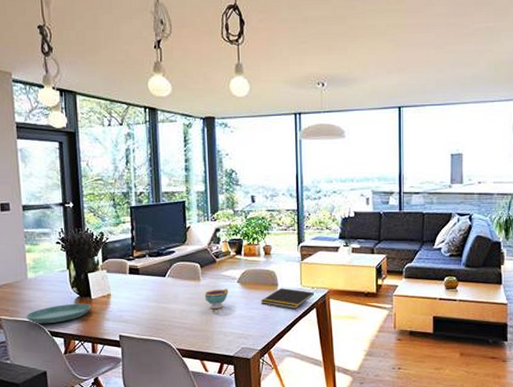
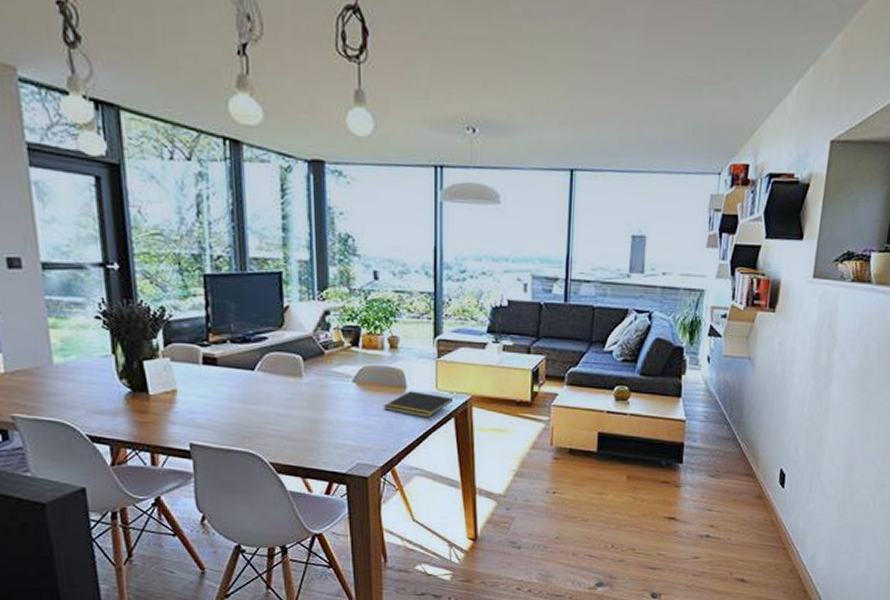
saucer: present [25,303,91,324] -> none [51,400,149,426]
teacup: present [204,289,229,310] -> none [308,389,341,415]

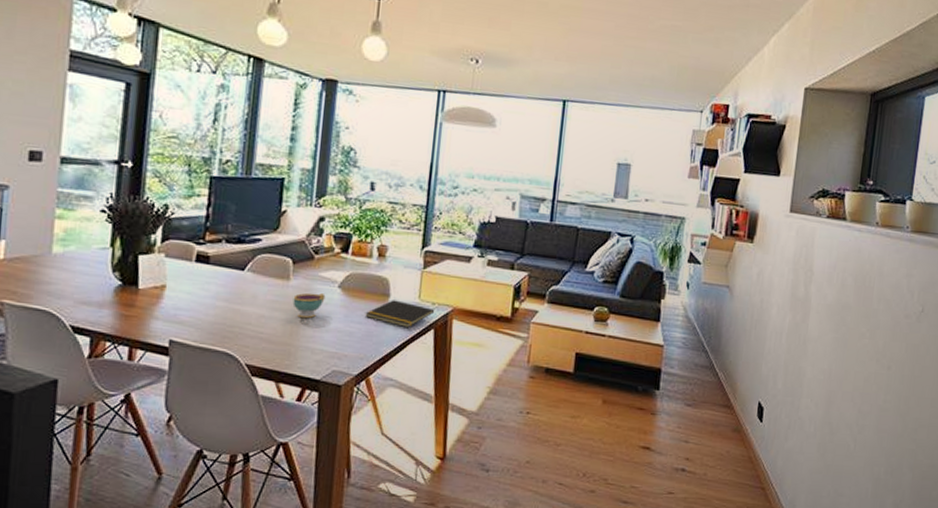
teacup: none [308,389,341,415] -> present [292,293,326,319]

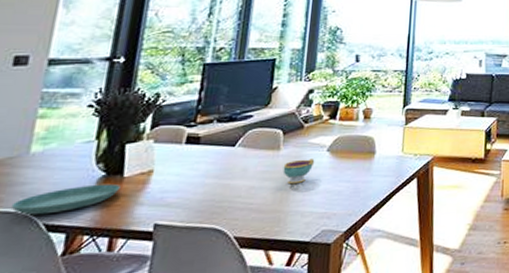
saucer: none [40,292,136,317] -> present [10,183,120,216]
notepad: present [365,300,435,327] -> none [352,156,417,180]

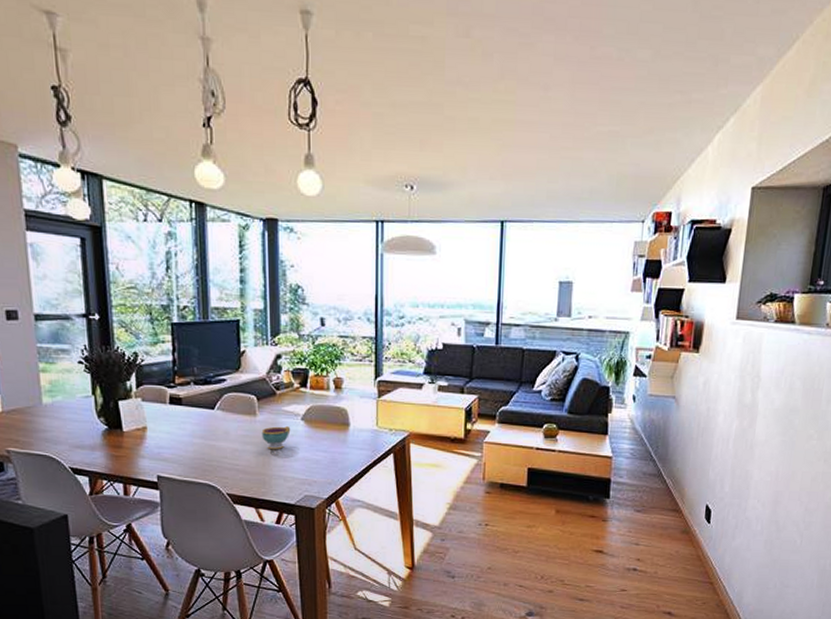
saucer: present [10,183,120,216] -> none [40,436,123,459]

